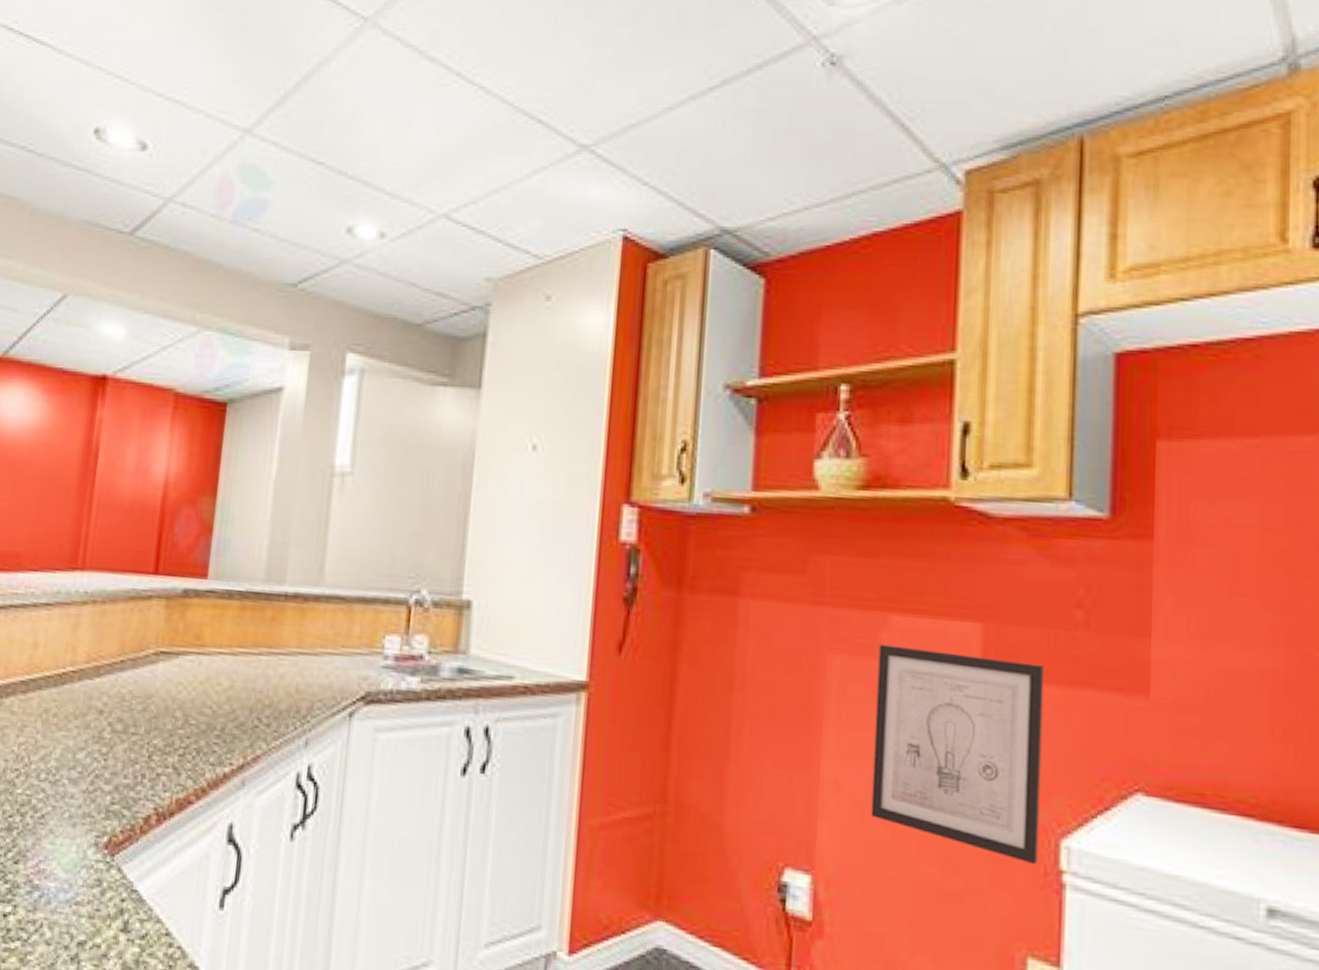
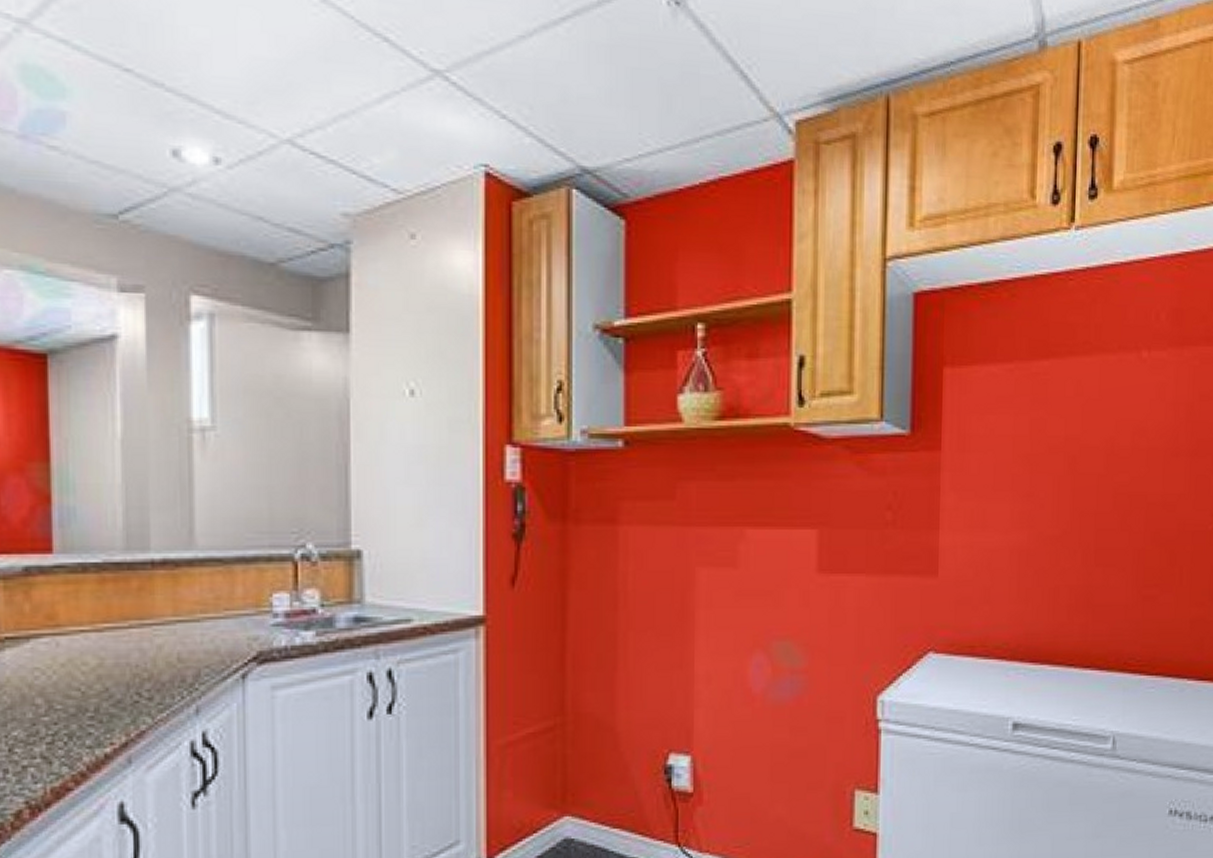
wall art: present [871,644,1045,865] -> none [736,555,864,719]

